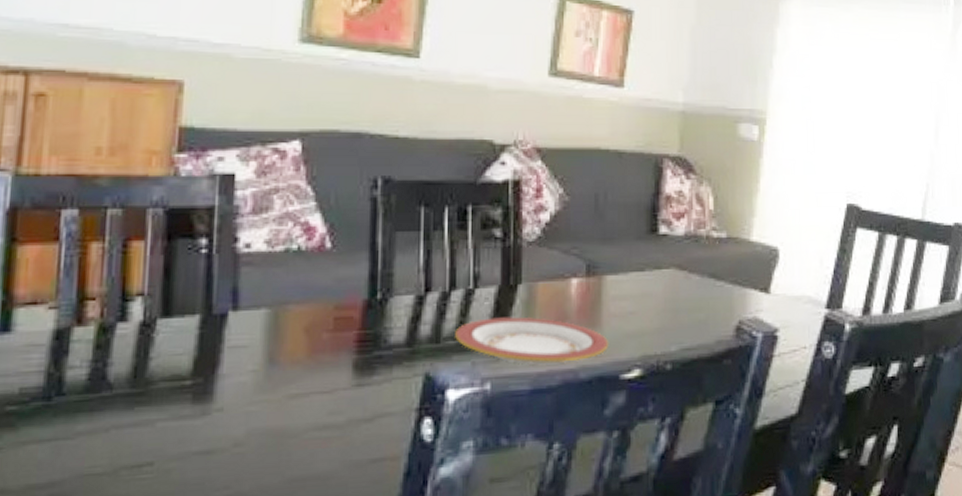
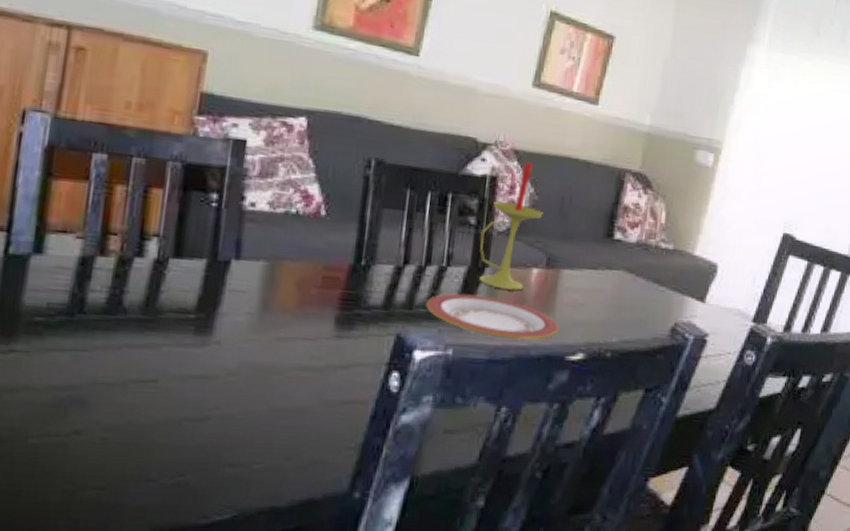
candle: none [508,159,577,307] -> present [479,161,543,290]

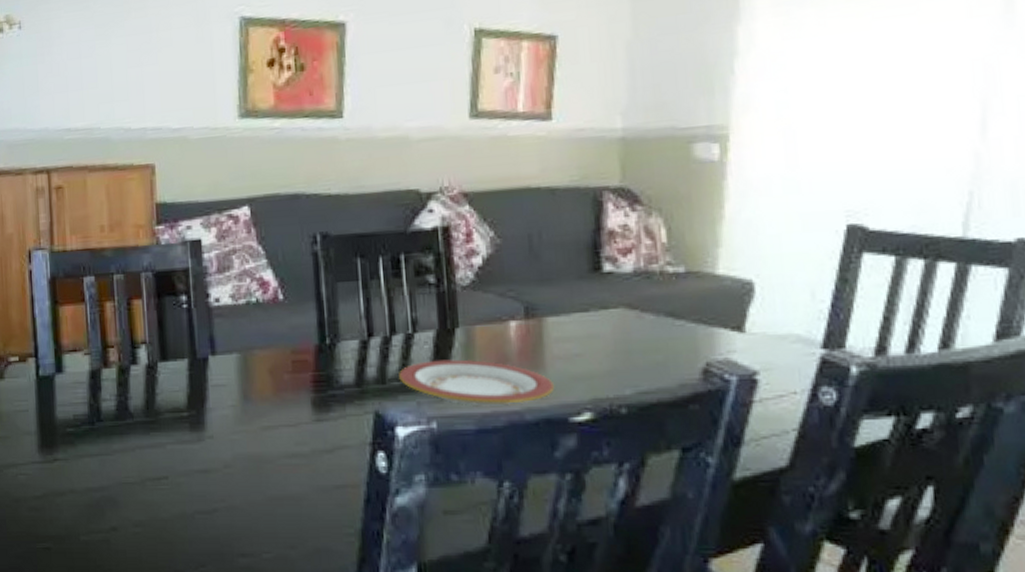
candle: present [479,161,543,290] -> none [442,202,510,350]

